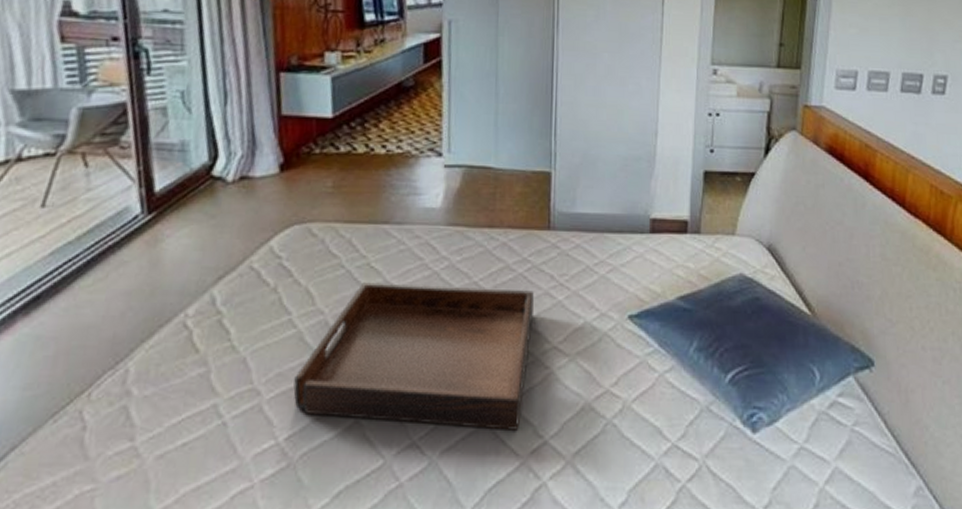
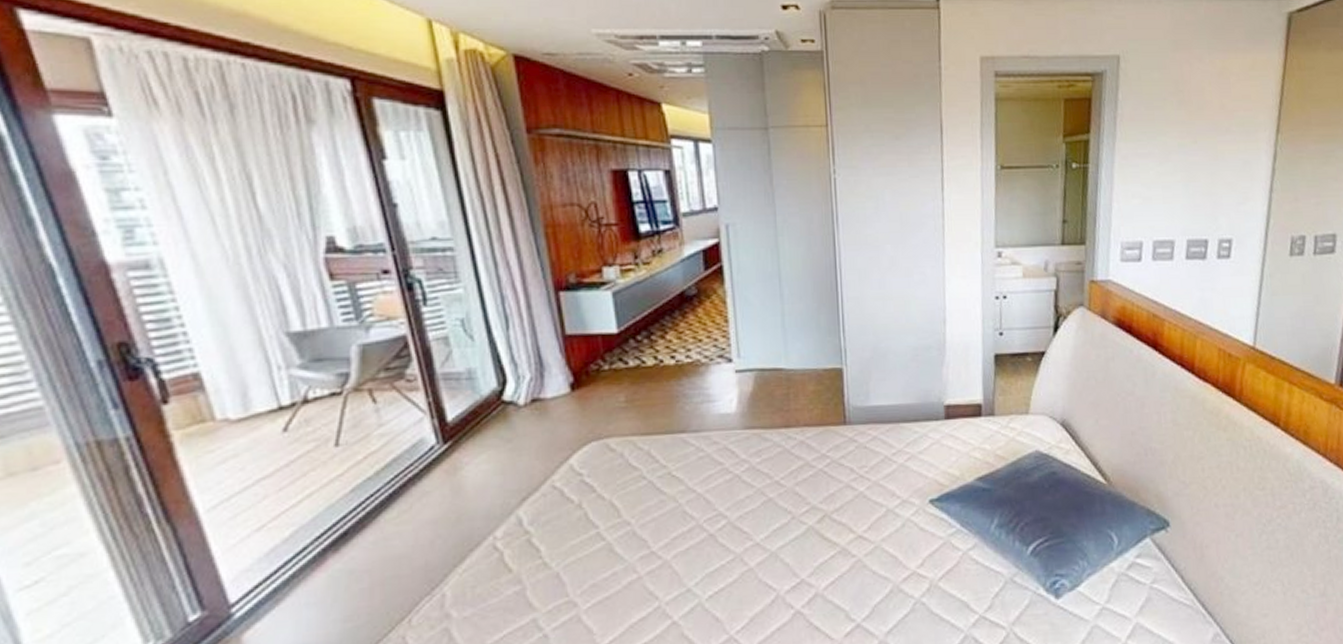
serving tray: present [293,282,534,430] -> none [609,484,837,621]

